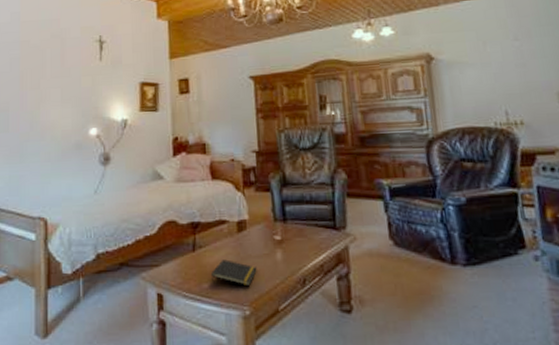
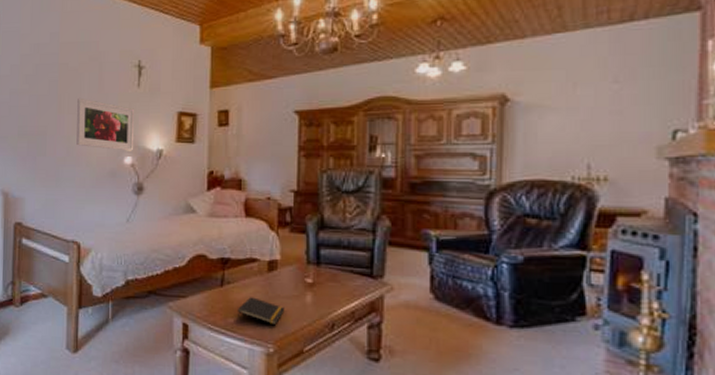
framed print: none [40,73,98,123] -> present [76,97,135,151]

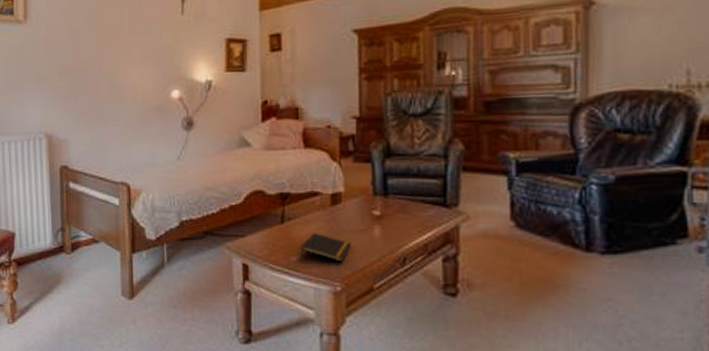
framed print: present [76,97,135,151] -> none [118,29,181,84]

